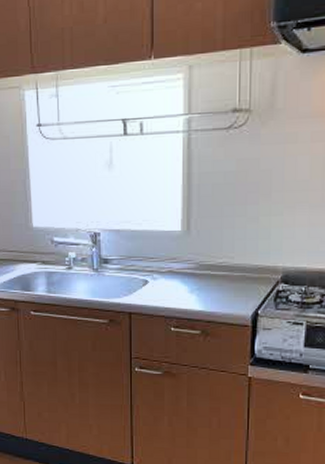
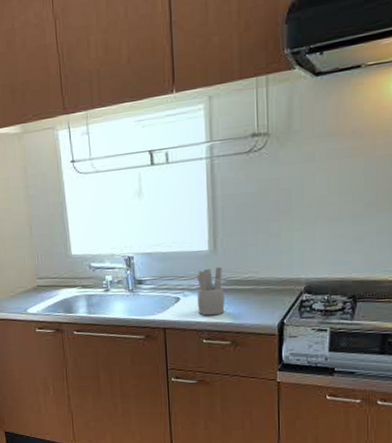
utensil holder: none [166,249,196,302] -> present [197,266,225,316]

